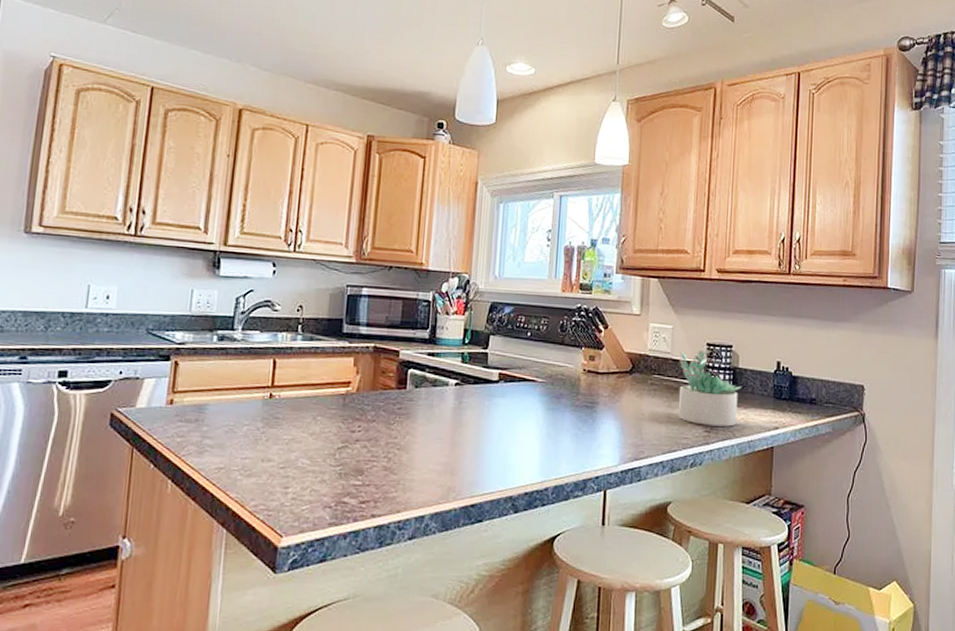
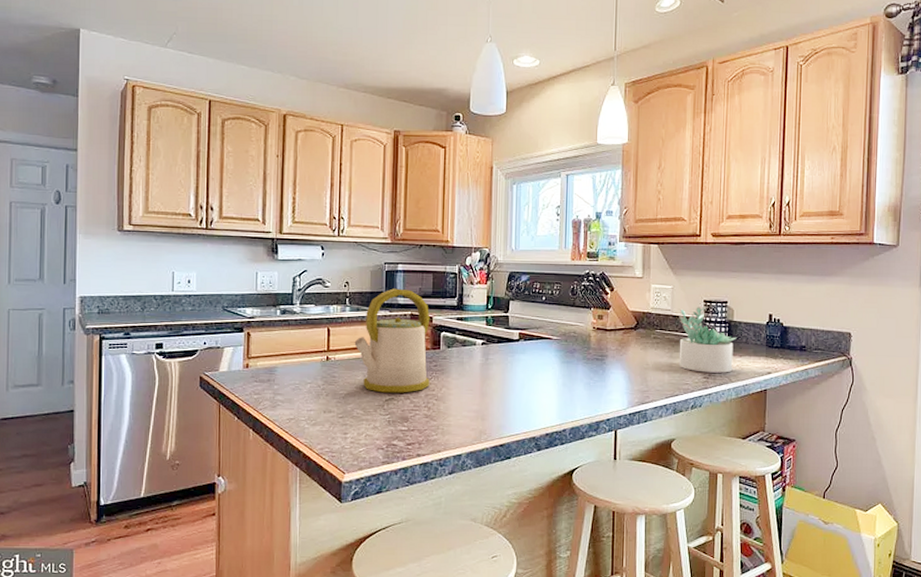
kettle: none [304,315,397,440] -> present [354,288,430,393]

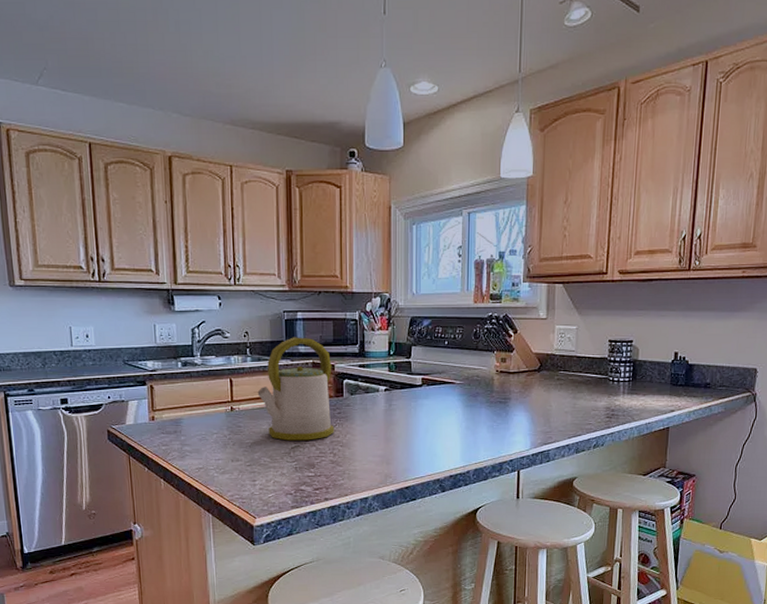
succulent plant: present [679,307,736,373] -> none [582,347,640,412]

